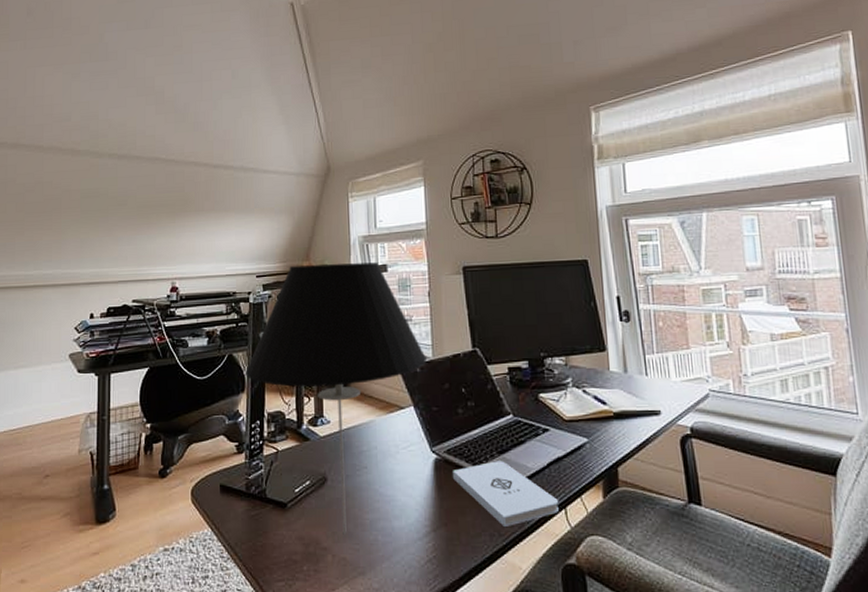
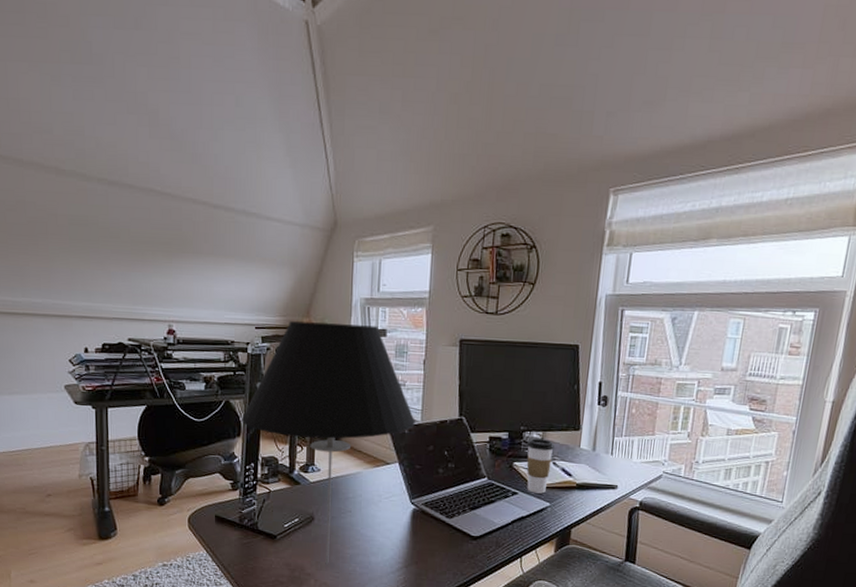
notepad: present [453,461,559,526] -> none [427,515,516,568]
coffee cup: none [550,364,582,428] -> present [526,438,554,494]

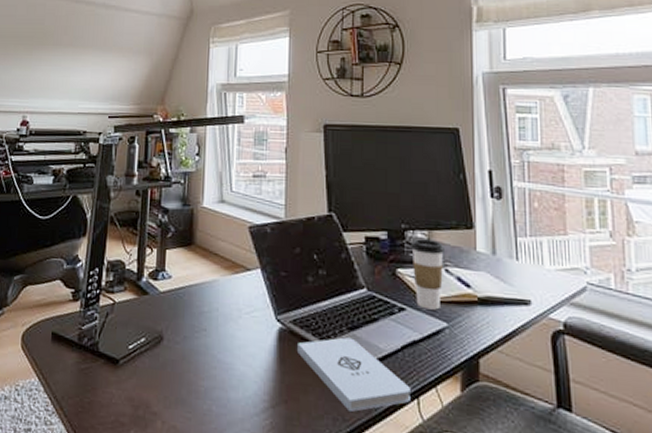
table lamp: present [242,321,416,564] -> none [89,109,280,401]
notepad: none [427,515,516,568] -> present [298,337,410,412]

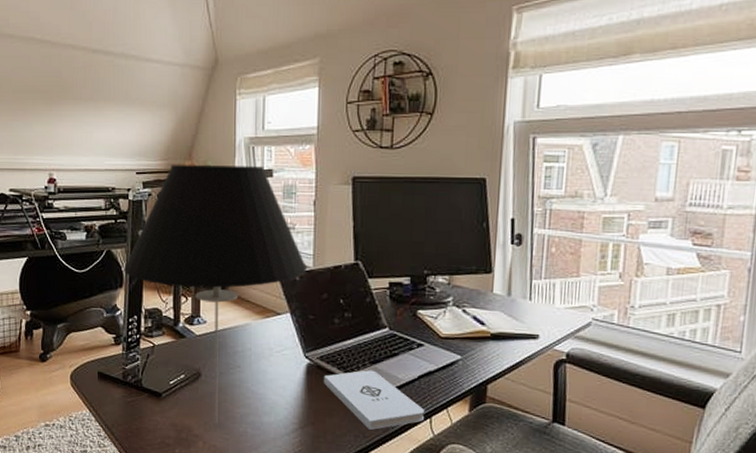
table lamp: none [89,109,280,401] -> present [124,165,308,425]
coffee cup: present [411,239,444,310] -> none [432,283,463,345]

